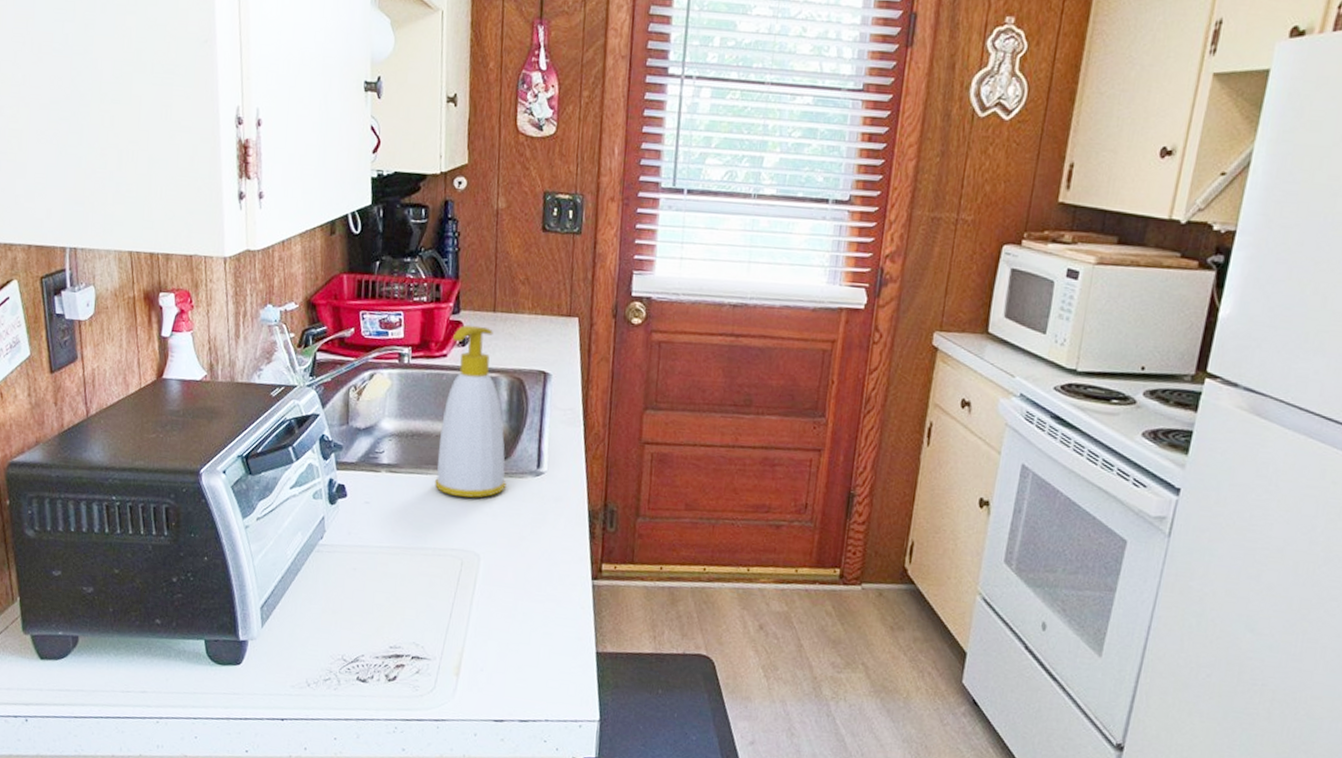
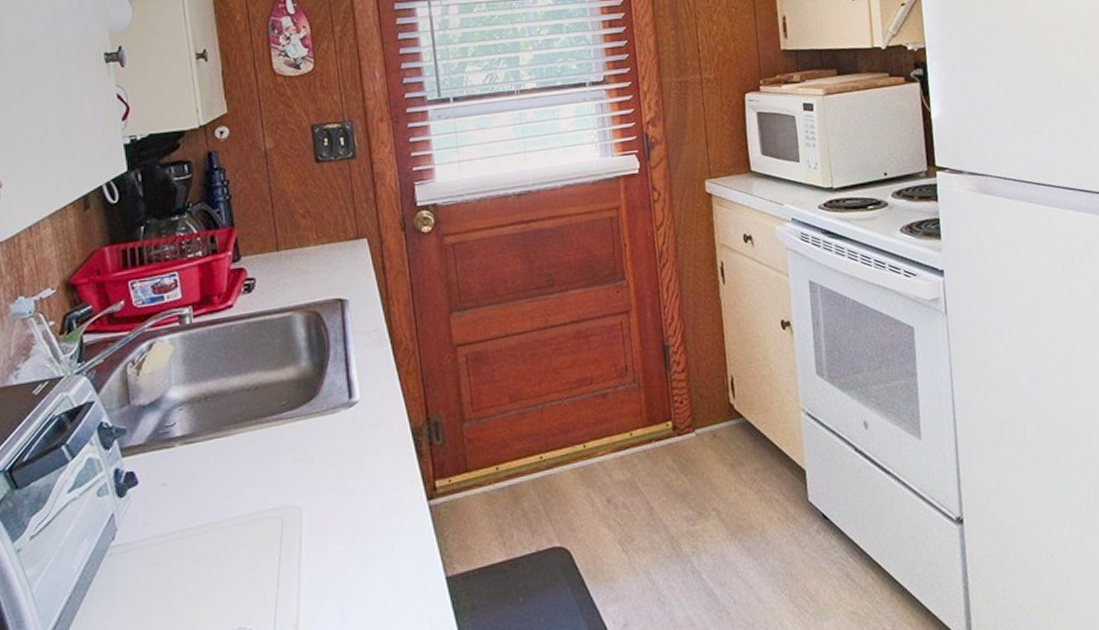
soap bottle: present [435,324,506,498] -> none [236,268,319,452]

